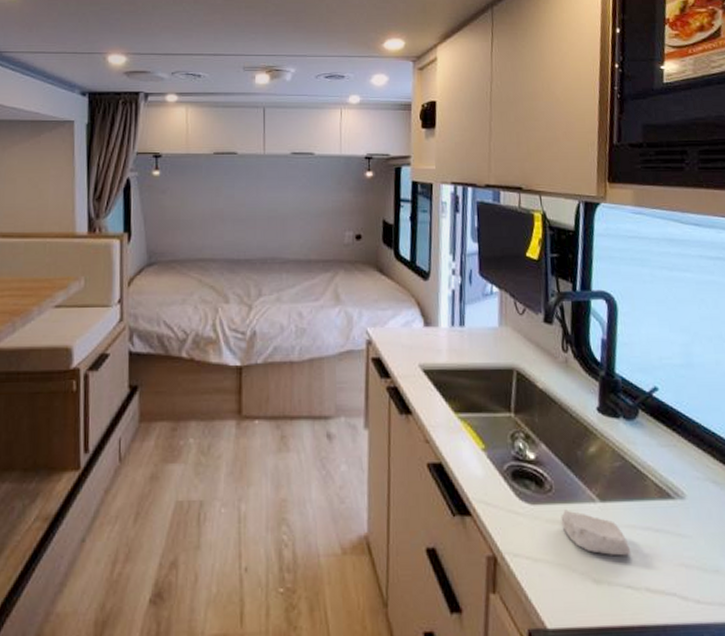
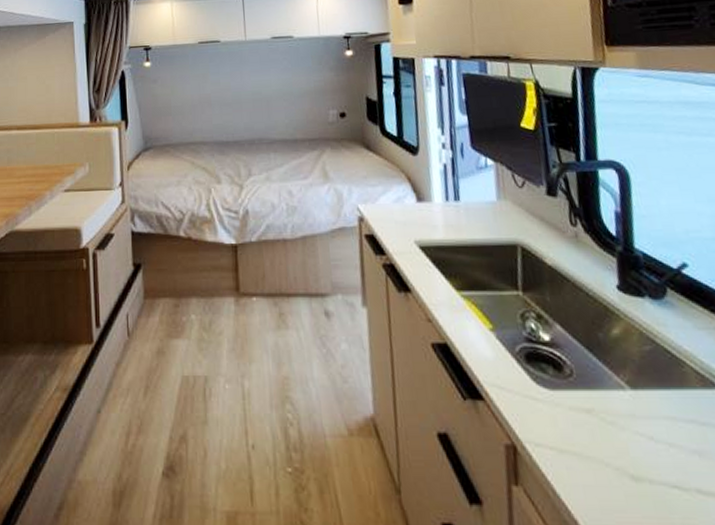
soap bar: present [561,510,630,556] -> none [586,397,673,451]

